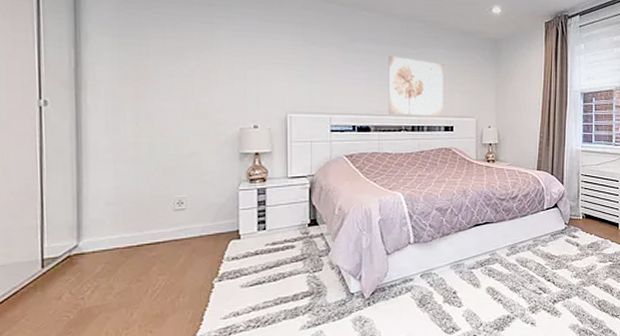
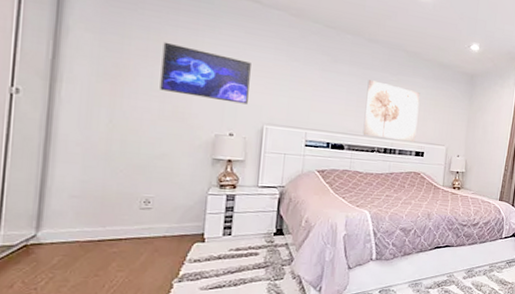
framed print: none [180,38,269,94] -> present [160,42,251,105]

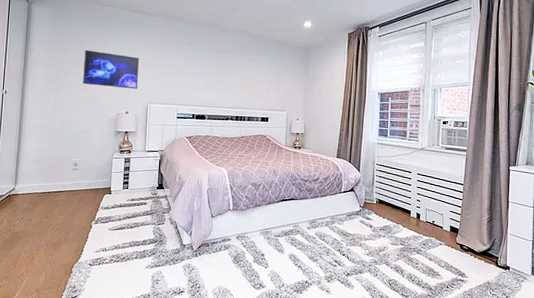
wall art: present [363,80,420,143] -> none [219,61,263,110]

